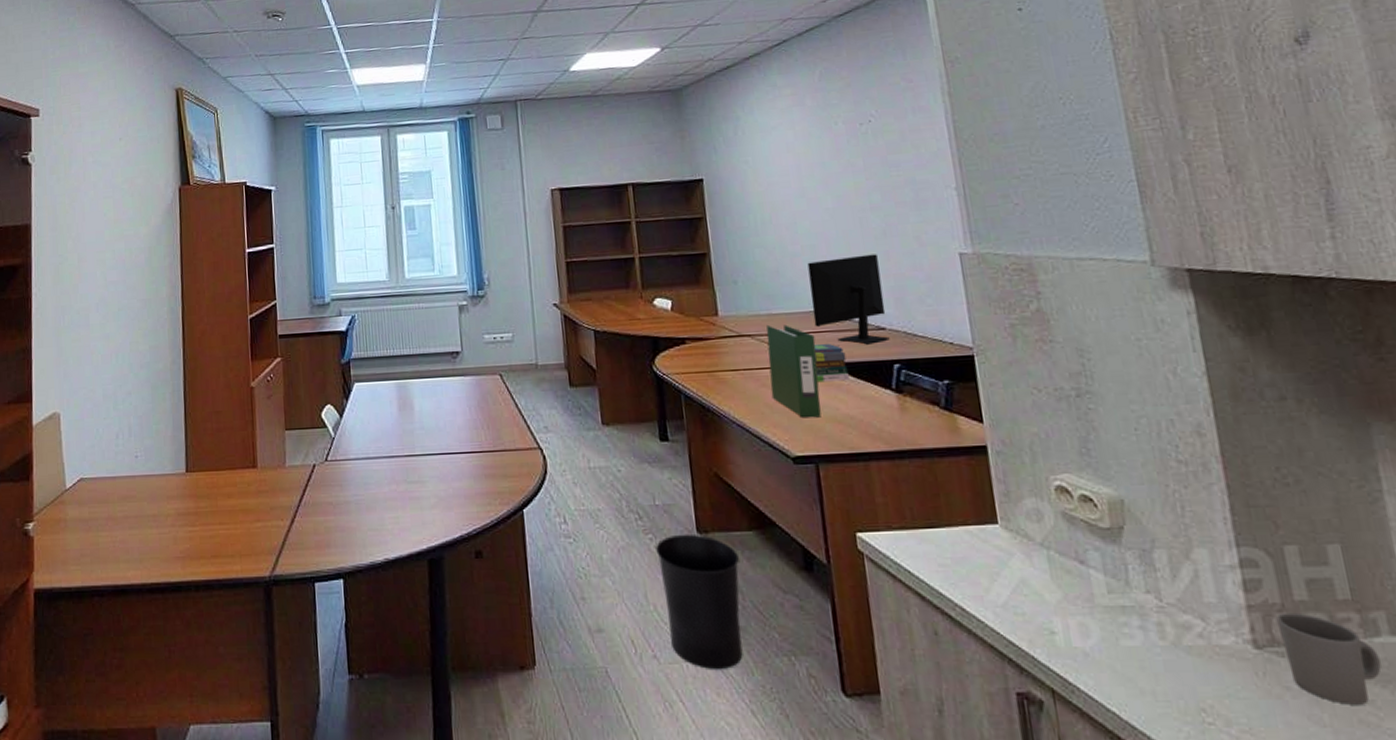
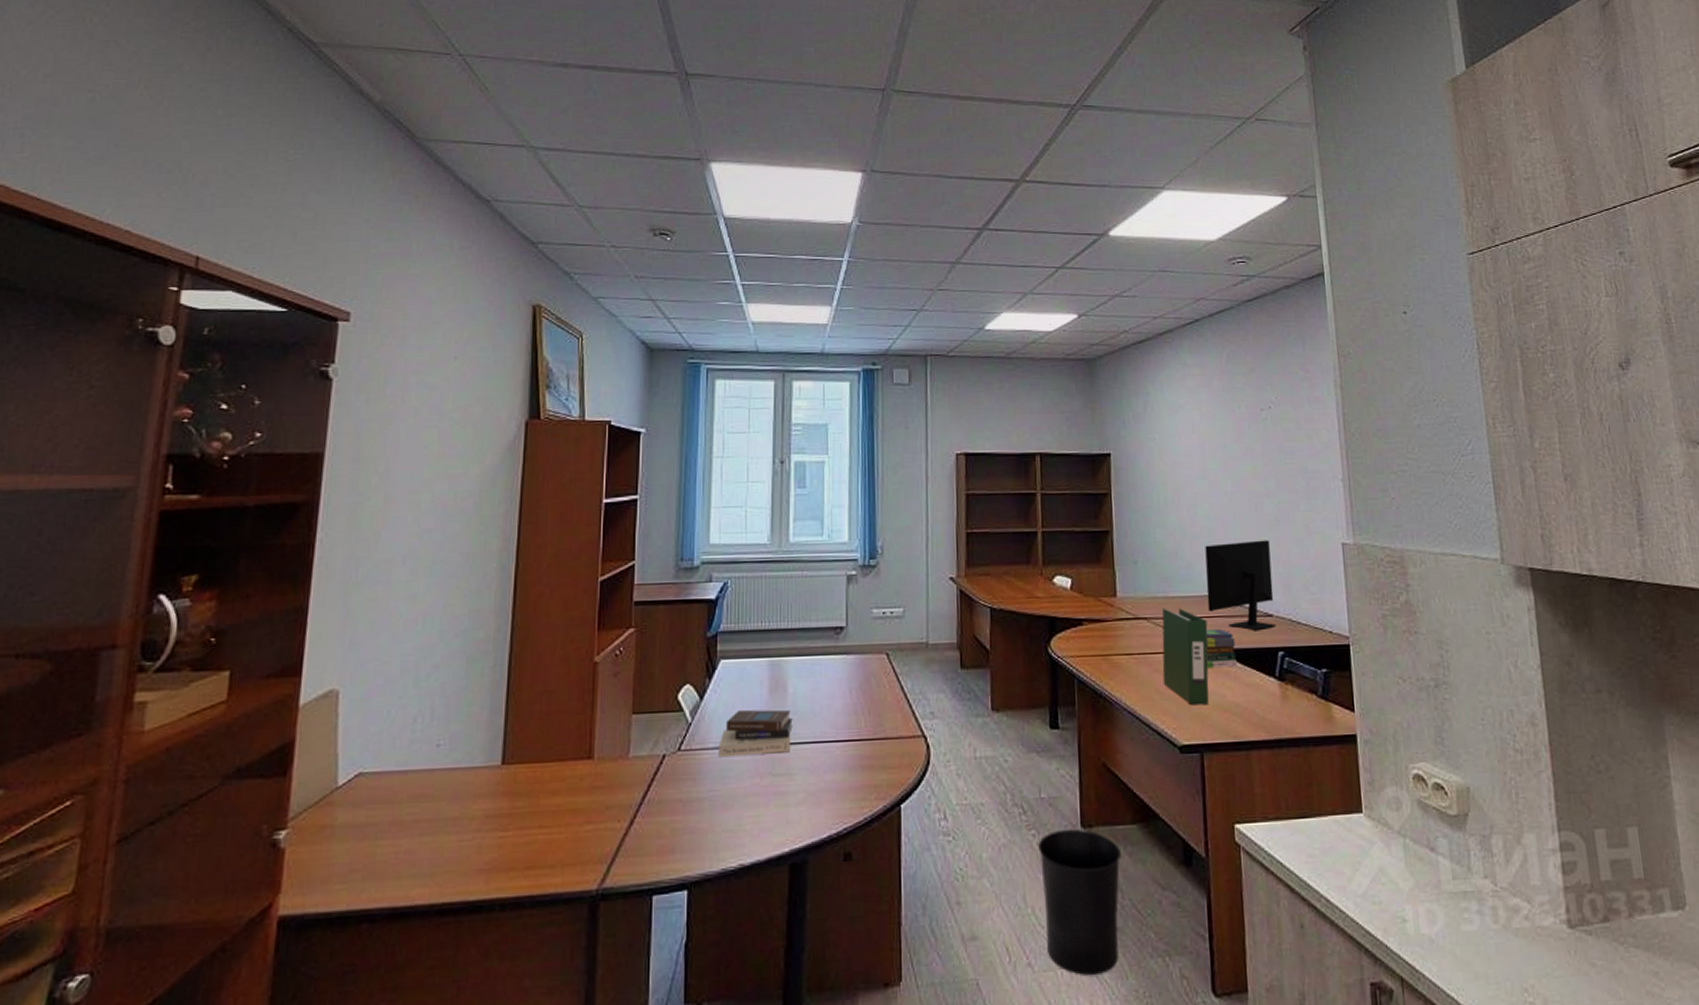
books: none [359,425,421,467] -> present [718,709,793,758]
mug: present [1275,612,1382,705] -> none [1586,892,1665,978]

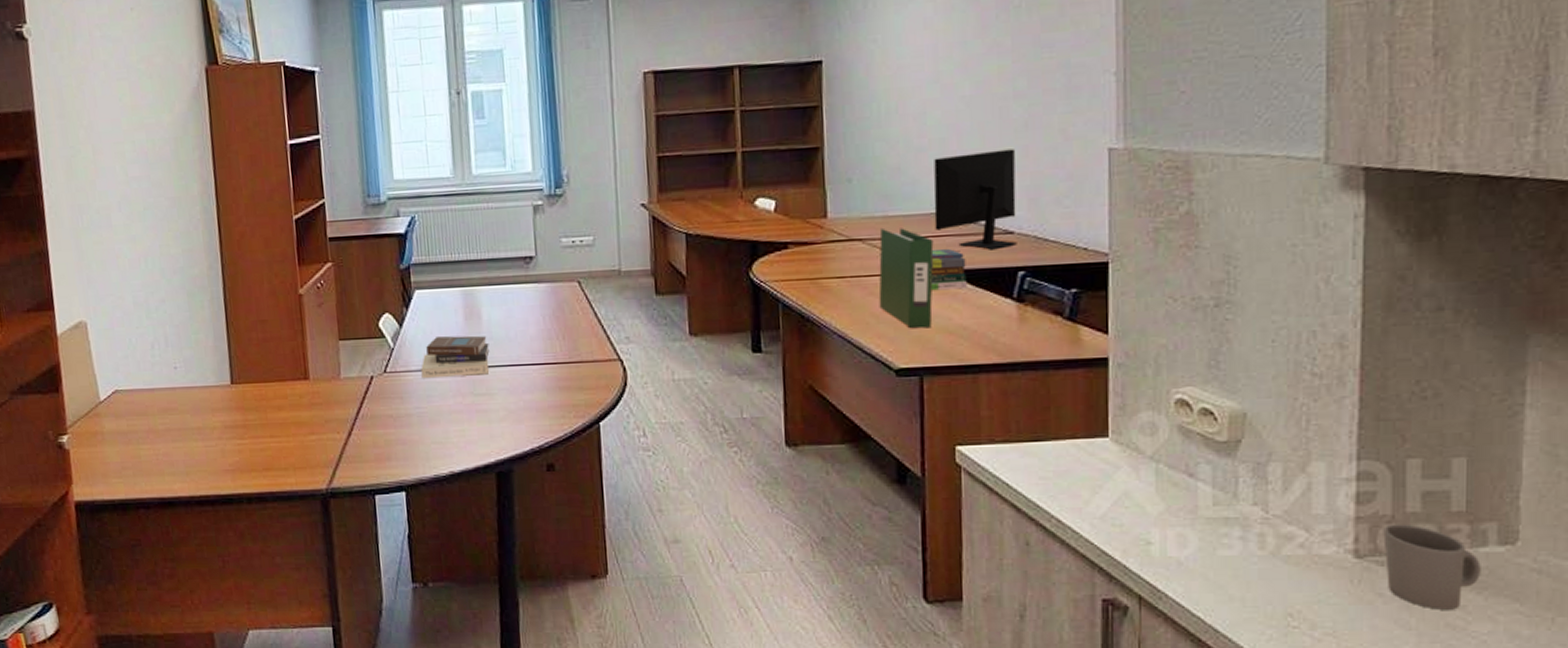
waste bin: present [1038,828,1121,975] -> none [740,447,828,577]
mug: none [1586,892,1665,978] -> present [1383,524,1481,610]

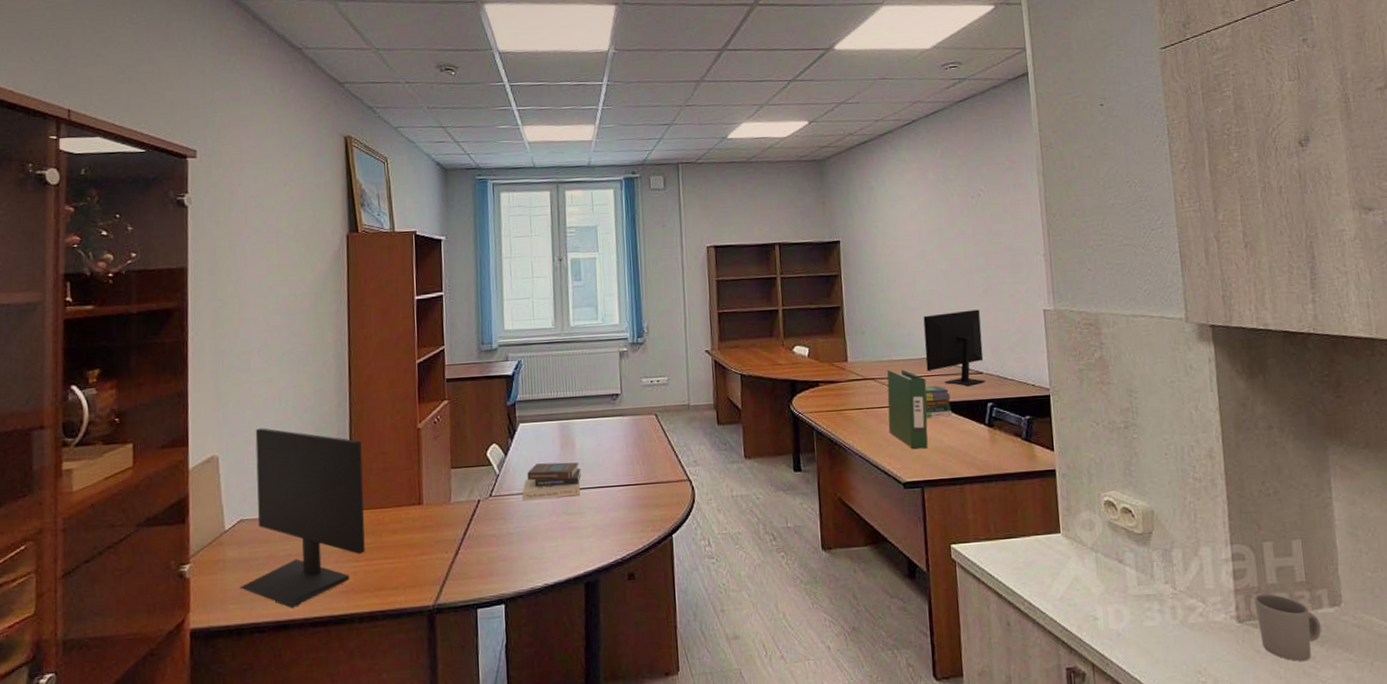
computer monitor: none [120,291,249,485] -> present [239,428,365,608]

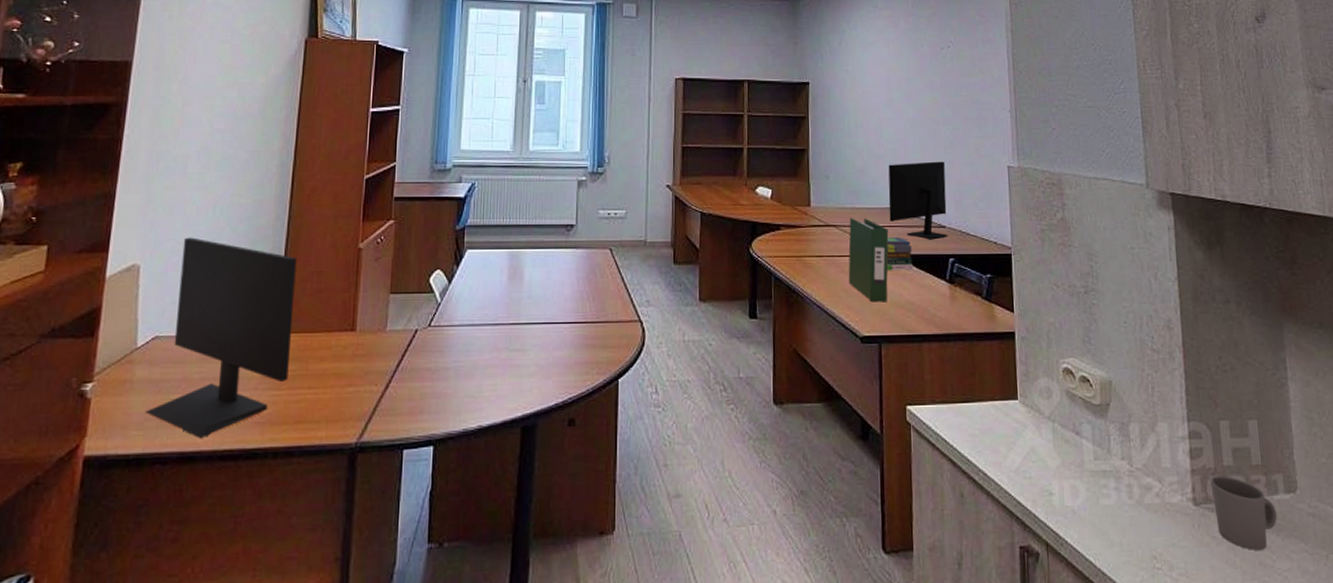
books: present [522,462,581,501] -> none [463,293,528,334]

